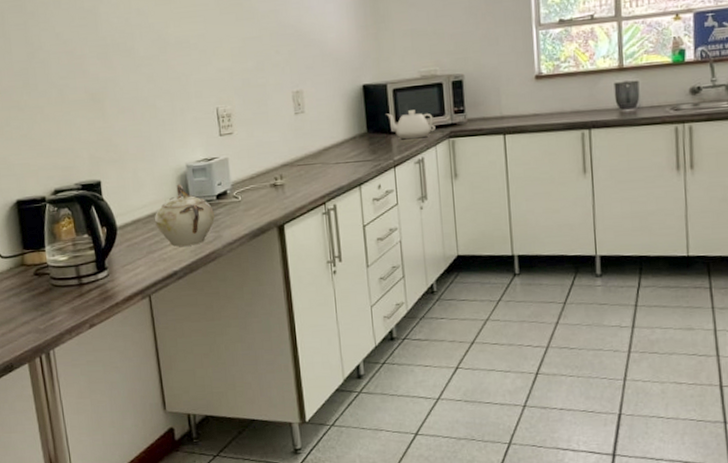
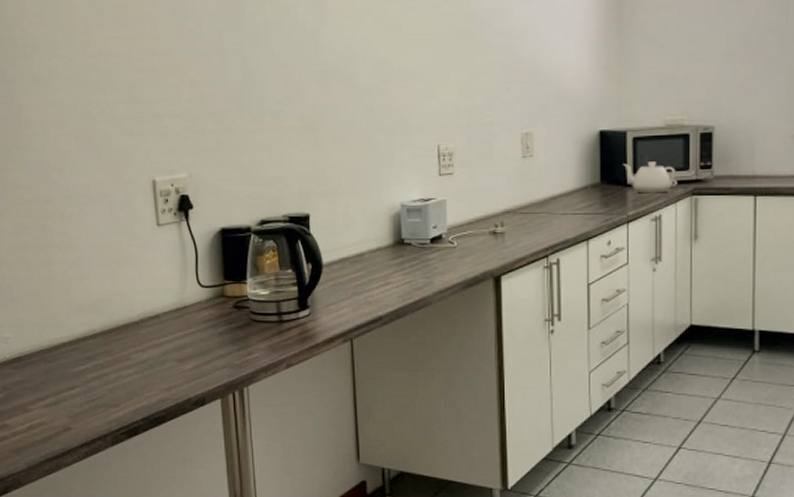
sugar bowl: present [155,184,215,247] -> none [363,223,427,290]

